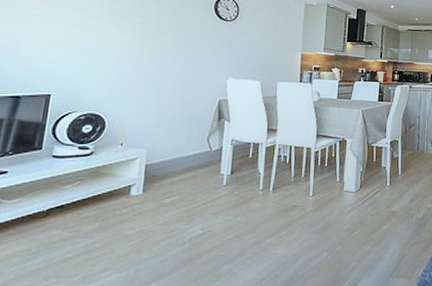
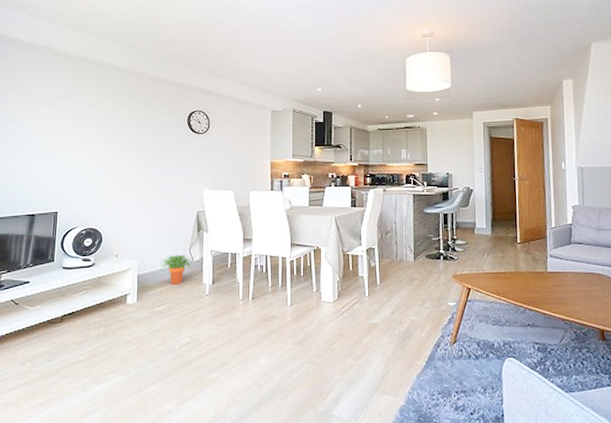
potted plant: none [173,143,212,175] -> present [160,254,194,285]

